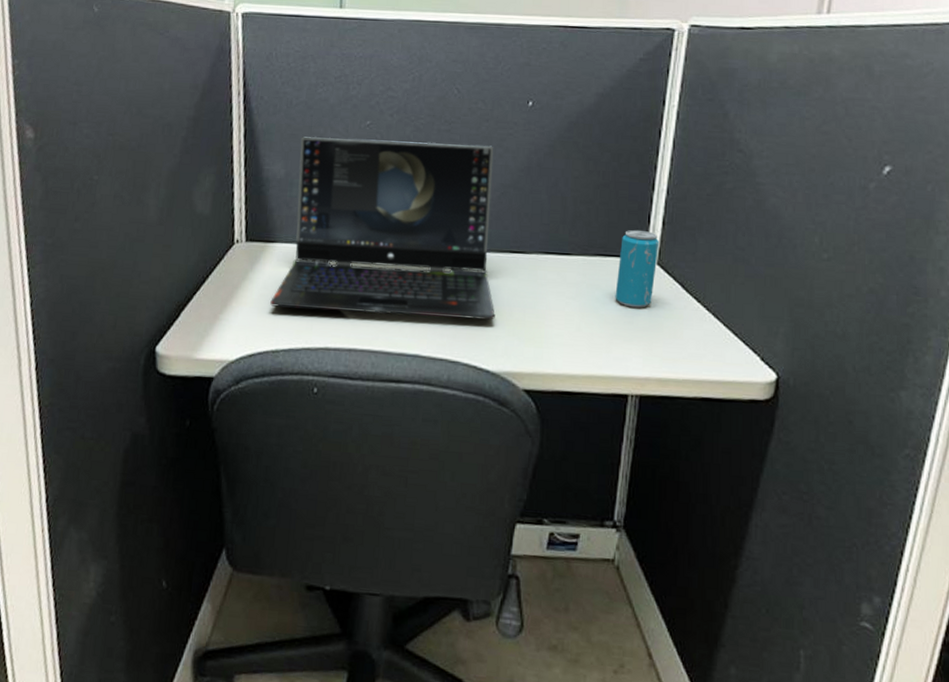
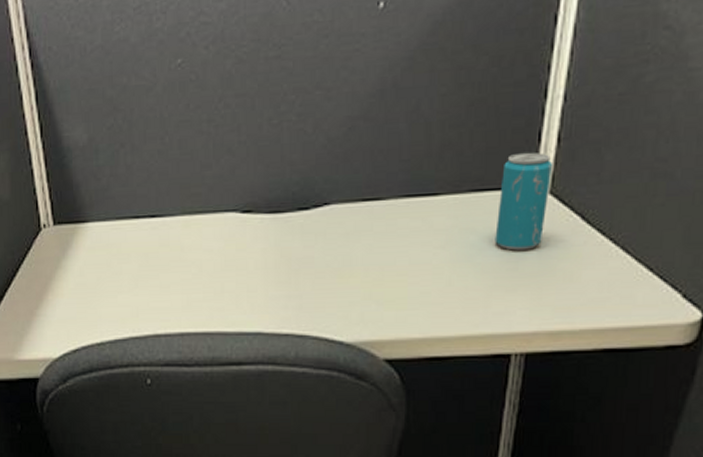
laptop computer: present [270,136,495,320] -> none [89,68,348,295]

